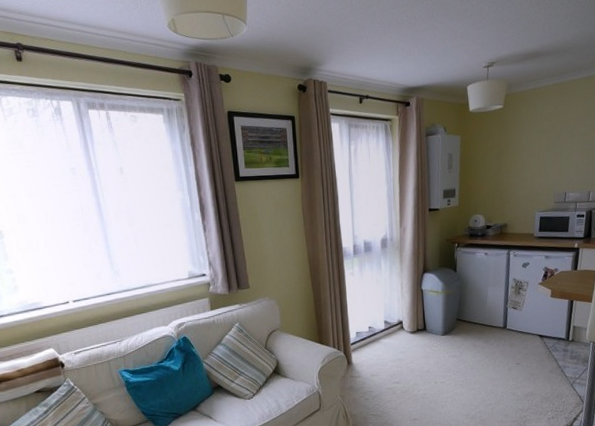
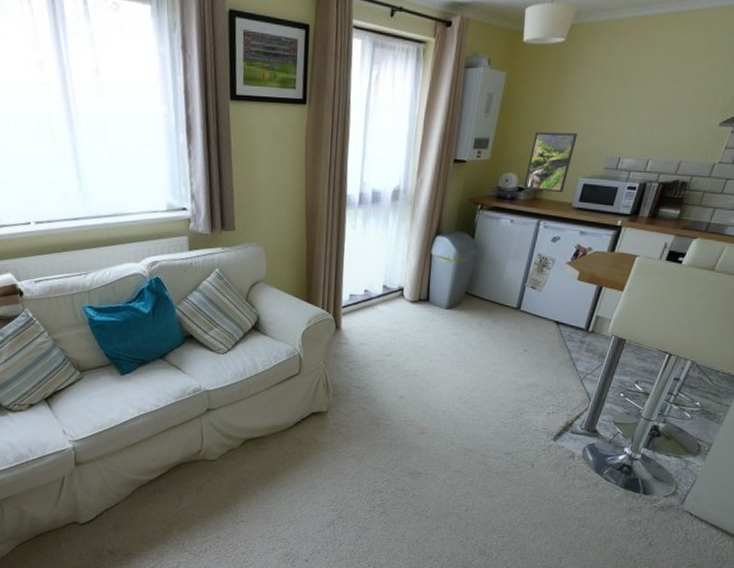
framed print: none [490,177,527,227] -> present [523,131,577,193]

